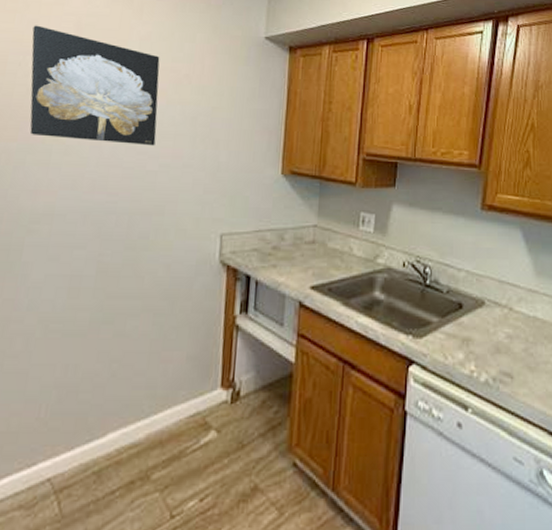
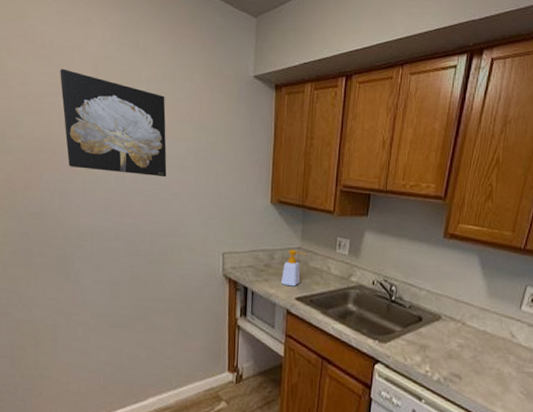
soap bottle: none [293,227,324,273] -> present [281,249,307,287]

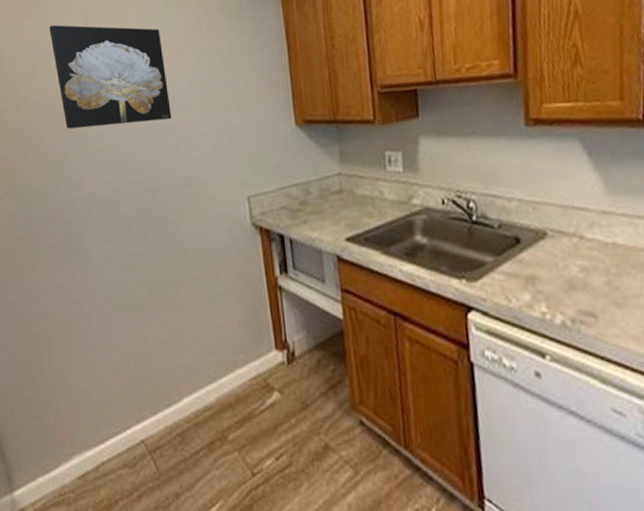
soap bottle: present [281,249,307,287] -> none [323,176,350,225]

